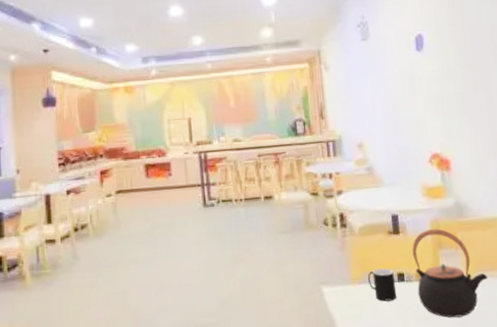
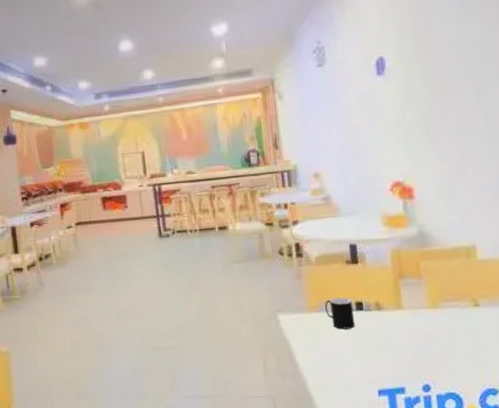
teapot: present [412,228,488,318] -> none [371,258,453,347]

